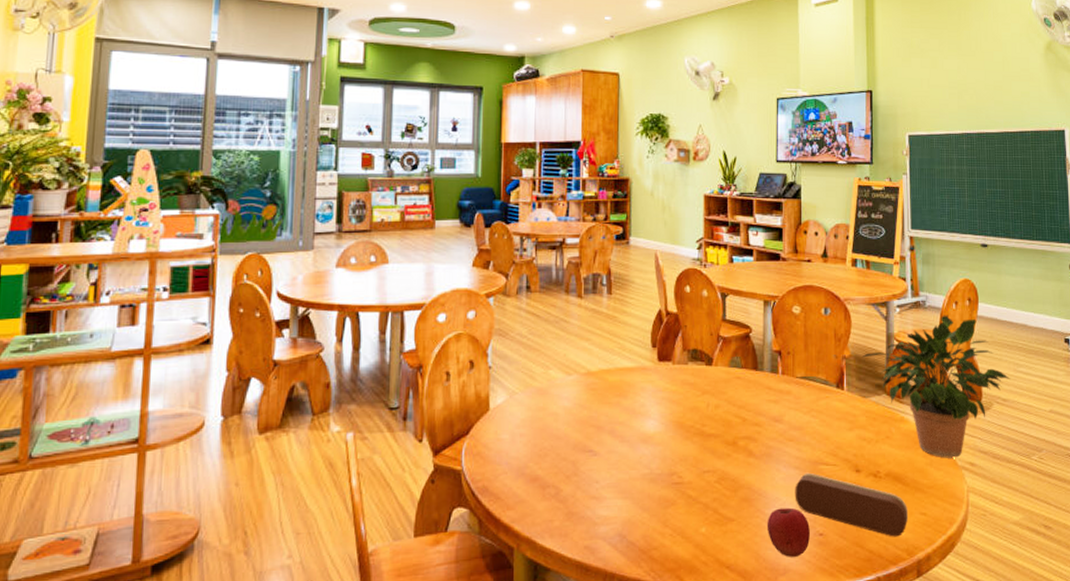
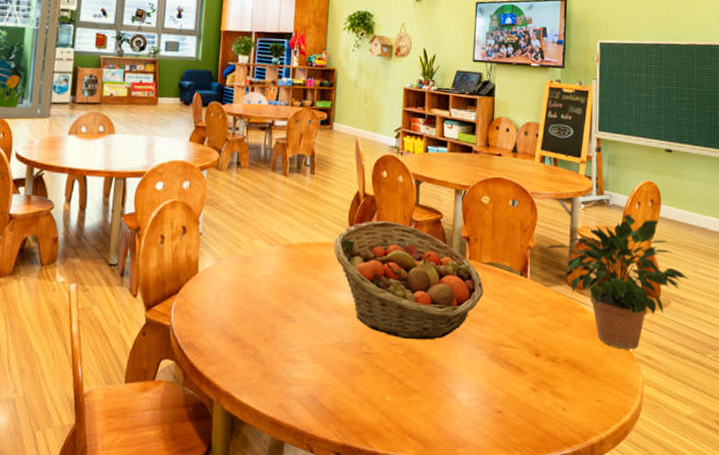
fruit basket: none [636,340,799,465] -> present [333,221,484,340]
apple: present [766,507,810,557] -> none [448,384,489,431]
pencil case: present [795,473,909,537] -> none [476,354,584,420]

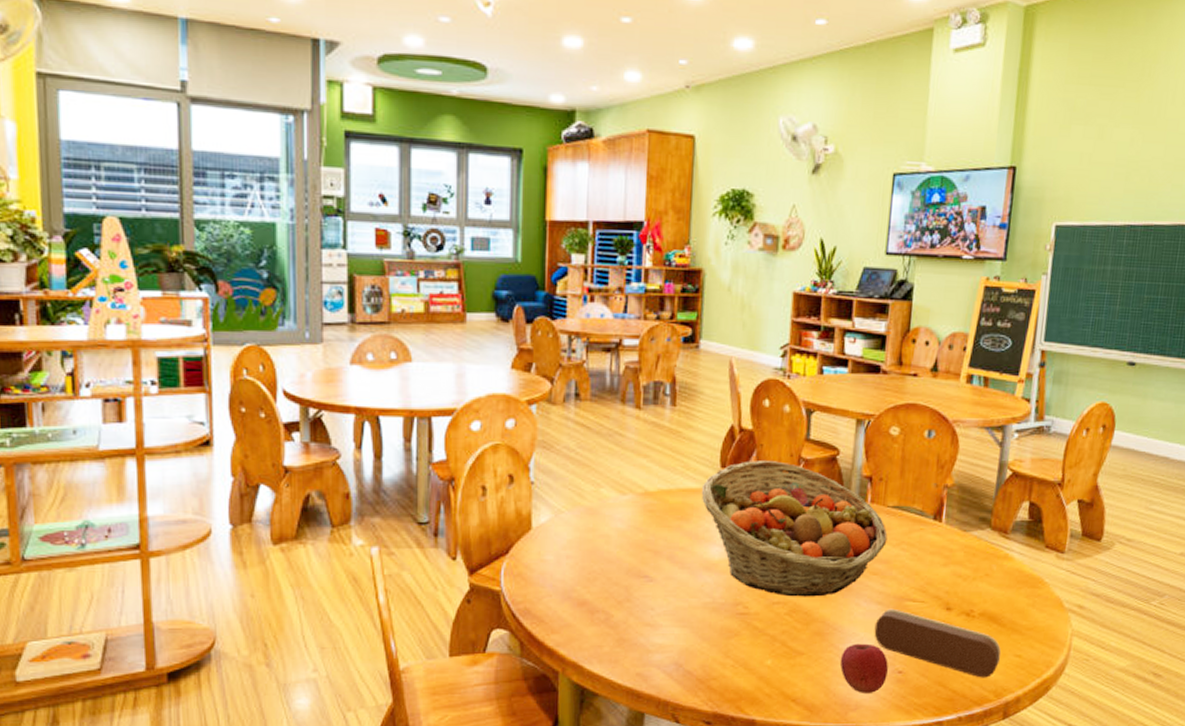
apple: none [448,384,489,431] -> present [840,643,888,693]
pencil case: none [476,354,584,420] -> present [874,610,1001,678]
potted plant: present [546,214,690,350] -> none [967,443,1140,600]

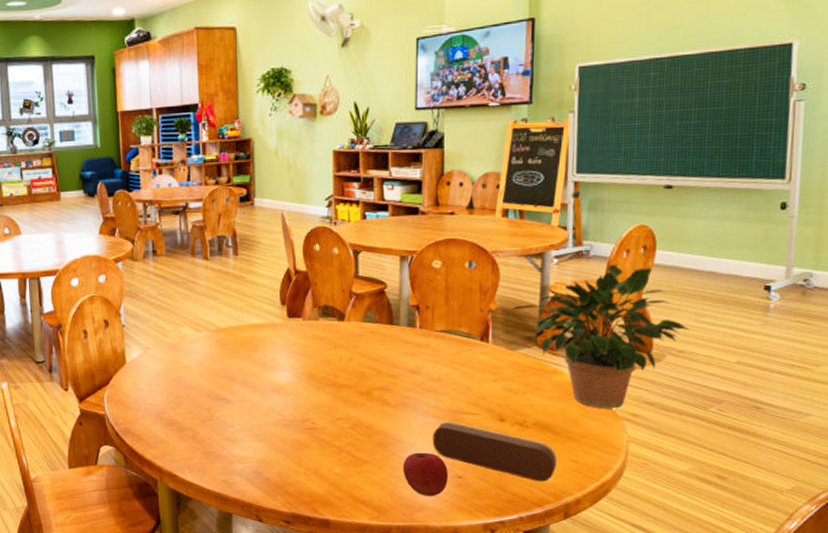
fruit basket: present [701,461,888,597] -> none [265,296,438,413]
potted plant: none [967,443,1140,600] -> present [510,264,690,409]

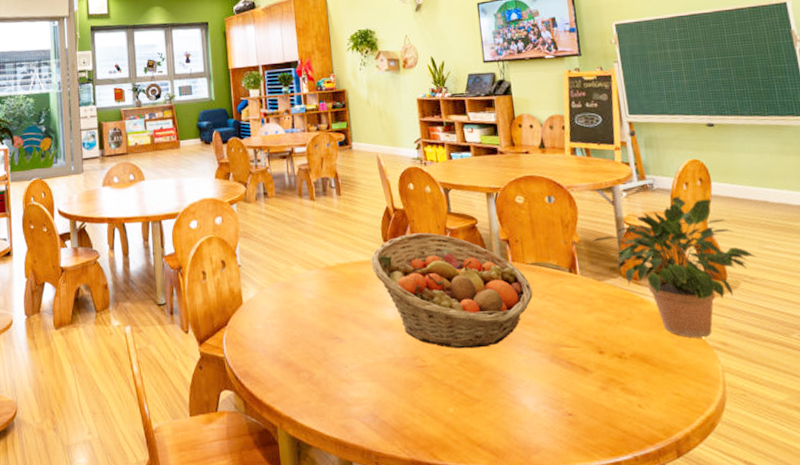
fruit basket: none [265,296,438,413] -> present [370,233,533,349]
apple: present [402,452,448,496] -> none [513,388,559,436]
pencil case: present [432,422,558,482] -> none [537,355,661,417]

